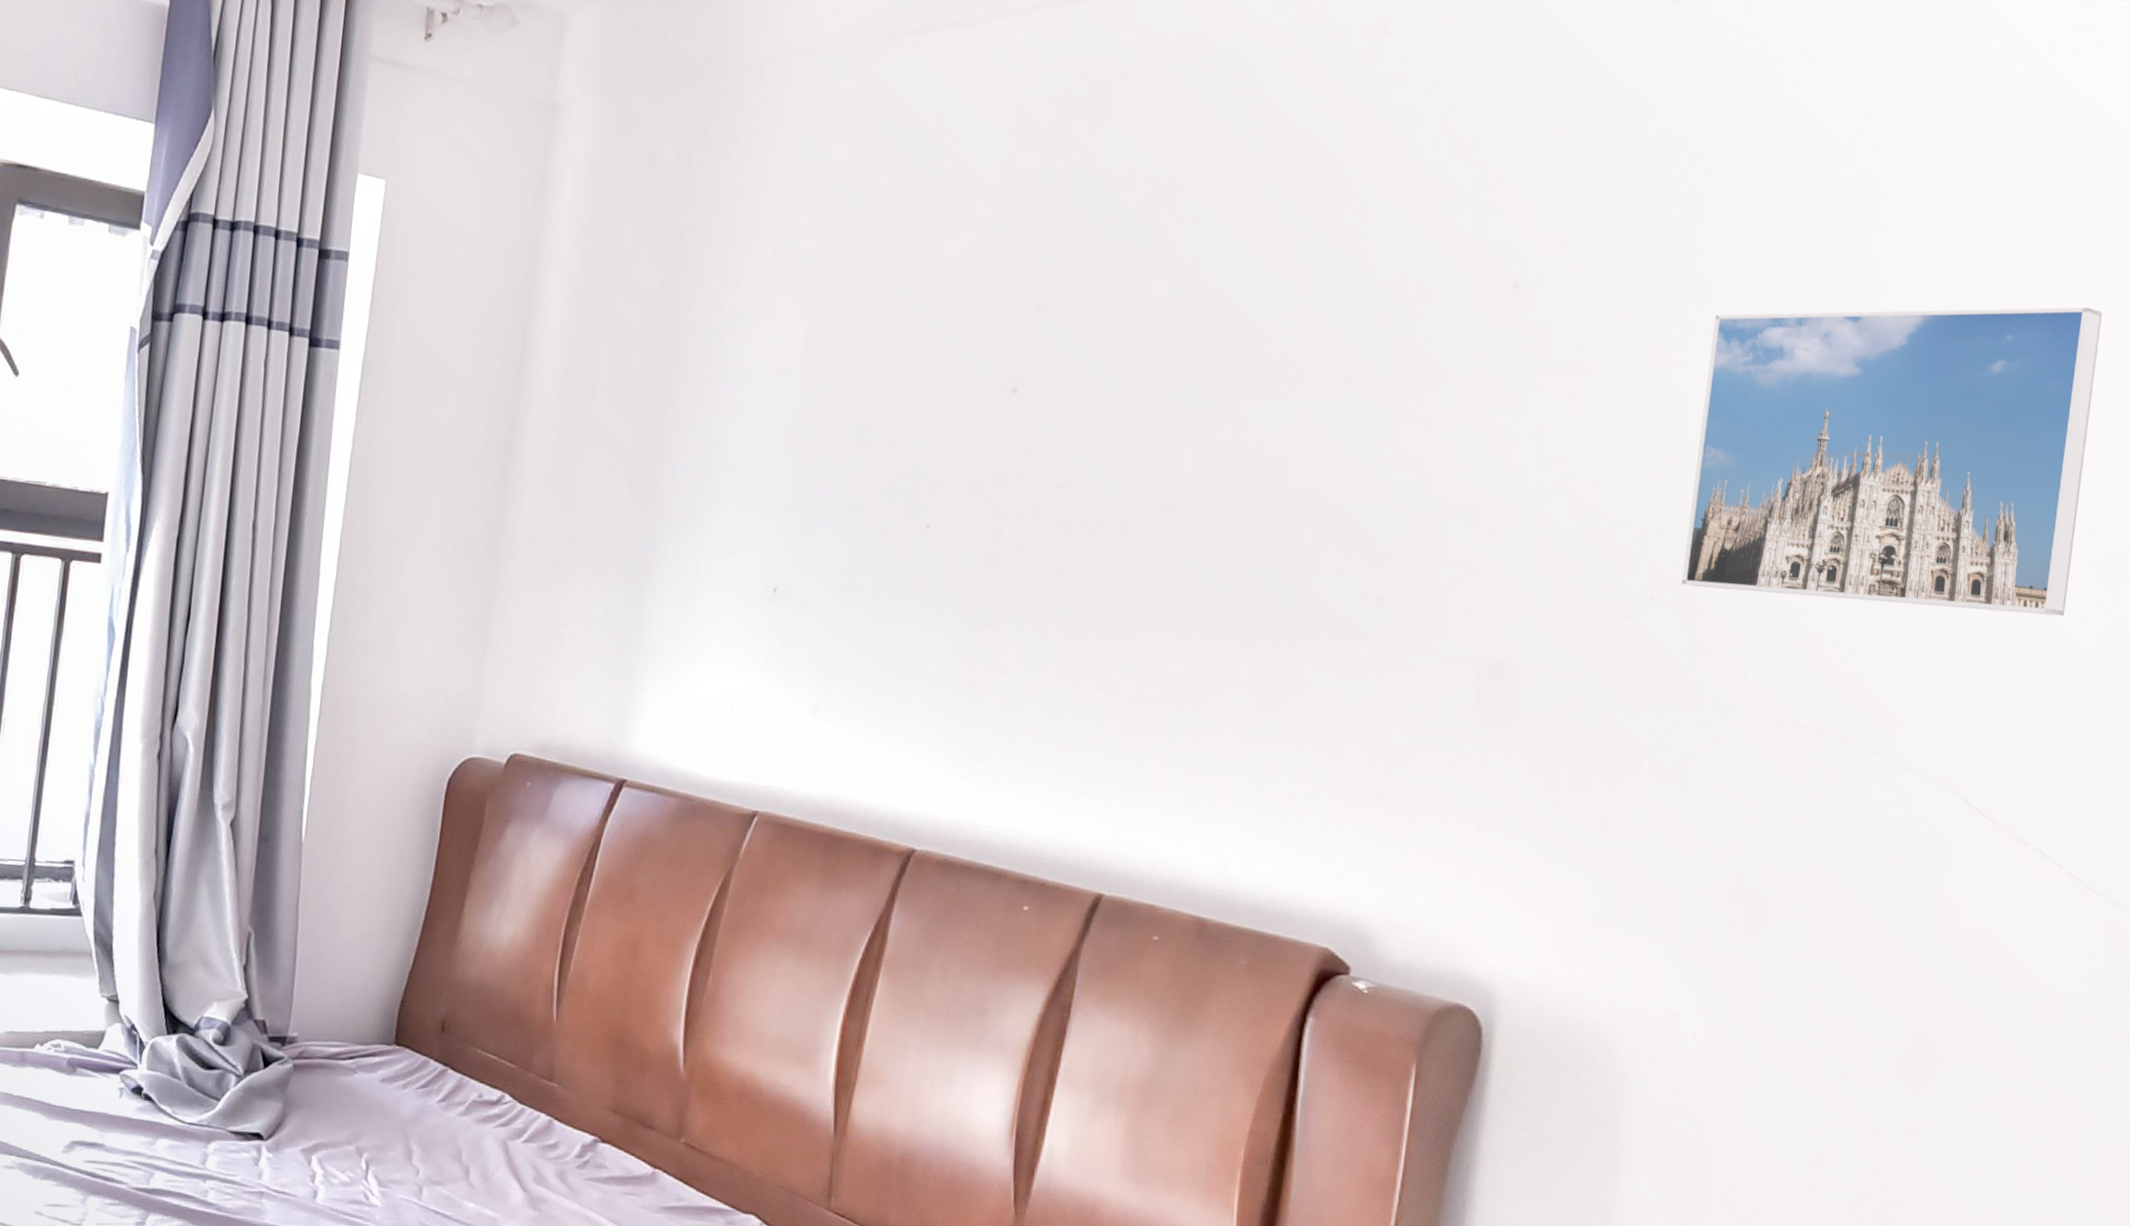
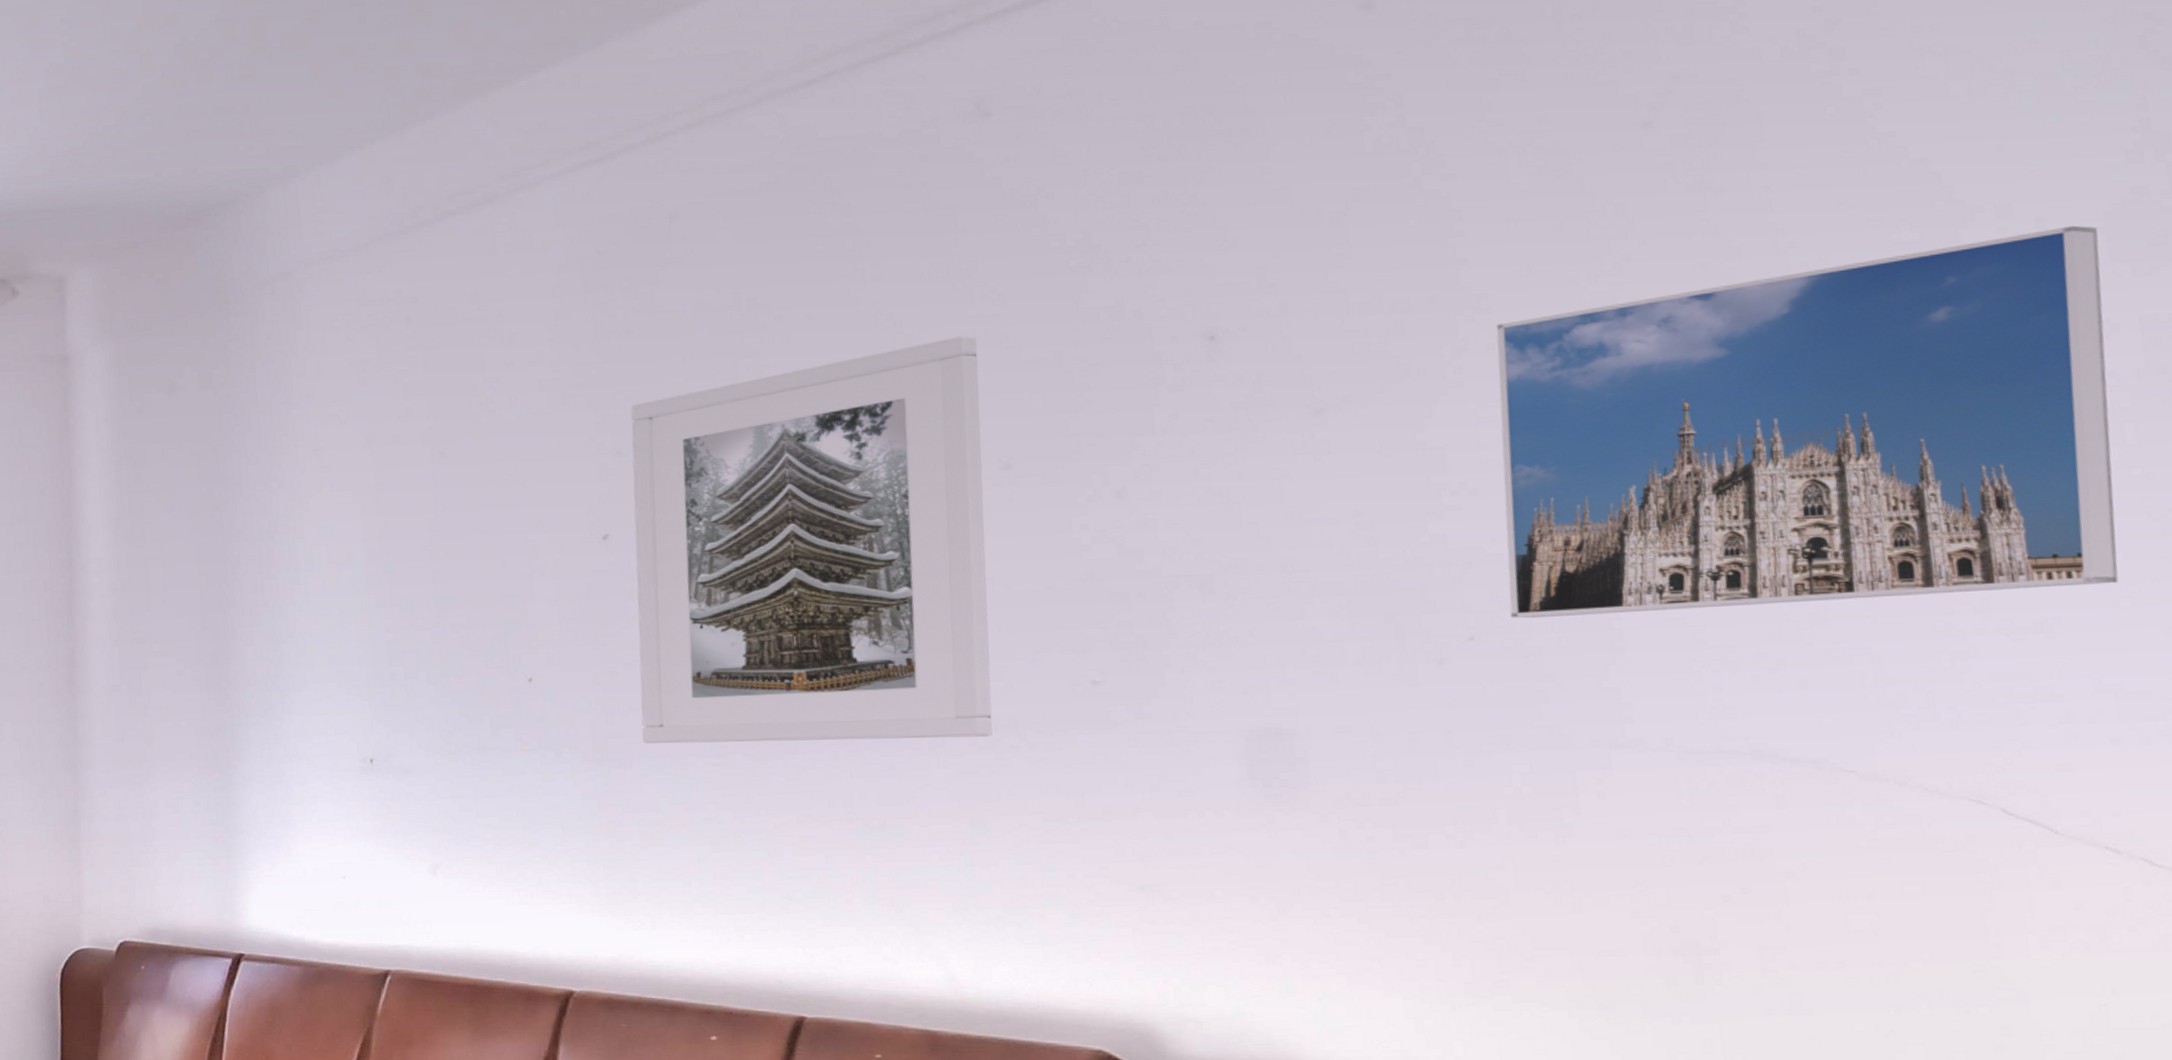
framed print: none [1013,244,1342,638] -> present [631,336,993,744]

